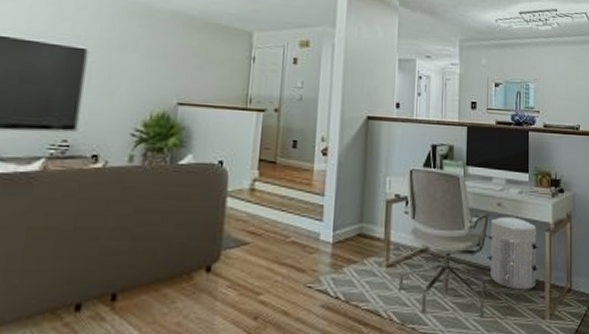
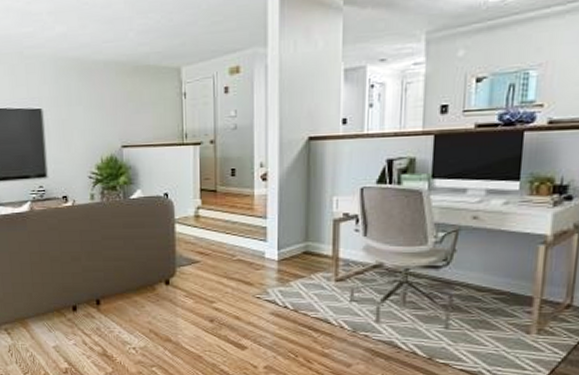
waste bin: present [487,215,541,290] -> none [456,228,531,305]

